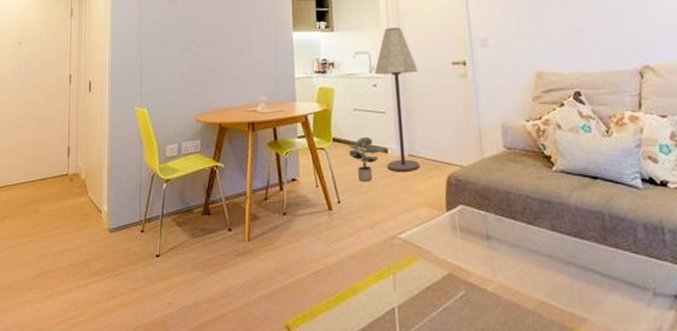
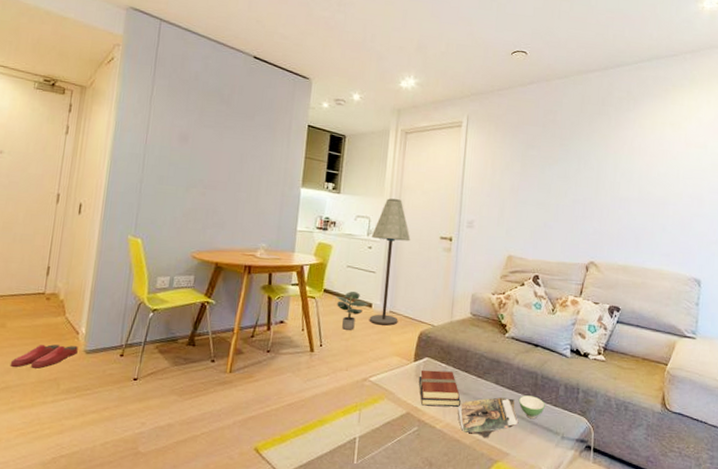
slippers: none [45,225,102,251] -> present [10,344,78,368]
books: none [455,219,513,264] -> present [418,370,462,407]
magazine: none [509,247,592,301] -> present [457,397,519,439]
bowl: none [585,242,623,273] -> present [518,395,545,419]

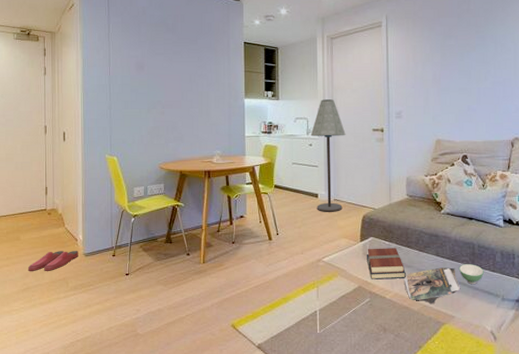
potted plant: present [335,291,368,330] -> none [285,185,314,219]

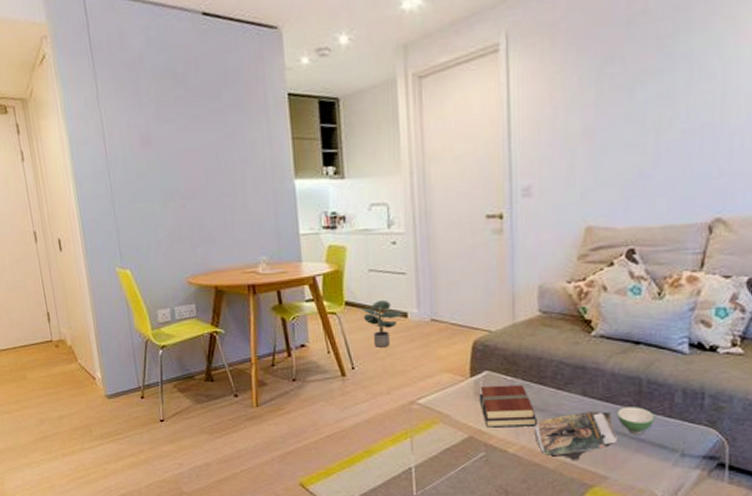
slippers: present [27,251,78,271] -> none [41,392,100,417]
potted plant: none [285,185,314,219] -> present [360,301,402,347]
floor lamp: present [310,99,346,212] -> none [393,173,446,338]

